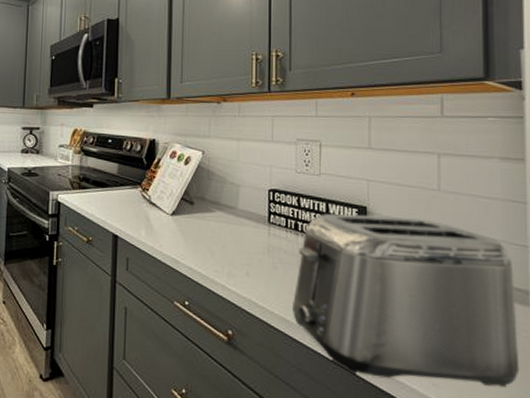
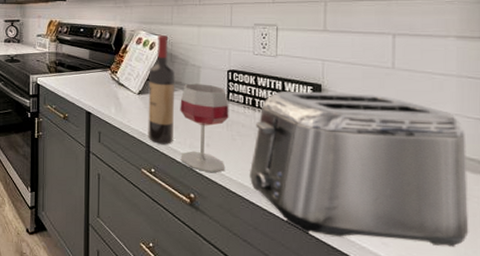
wine bottle: none [181,149,213,273] -> present [148,35,176,144]
wineglass: none [217,203,270,306] -> present [180,83,229,173]

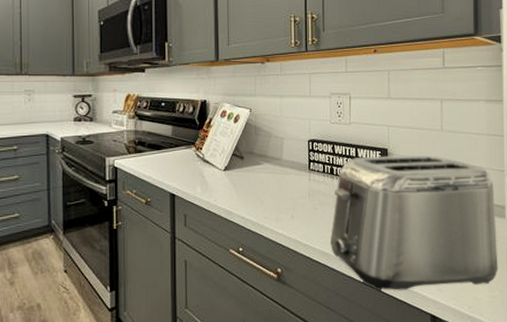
wine bottle: present [148,35,176,144] -> none [234,107,261,221]
wineglass: present [180,83,229,173] -> none [265,155,311,245]

